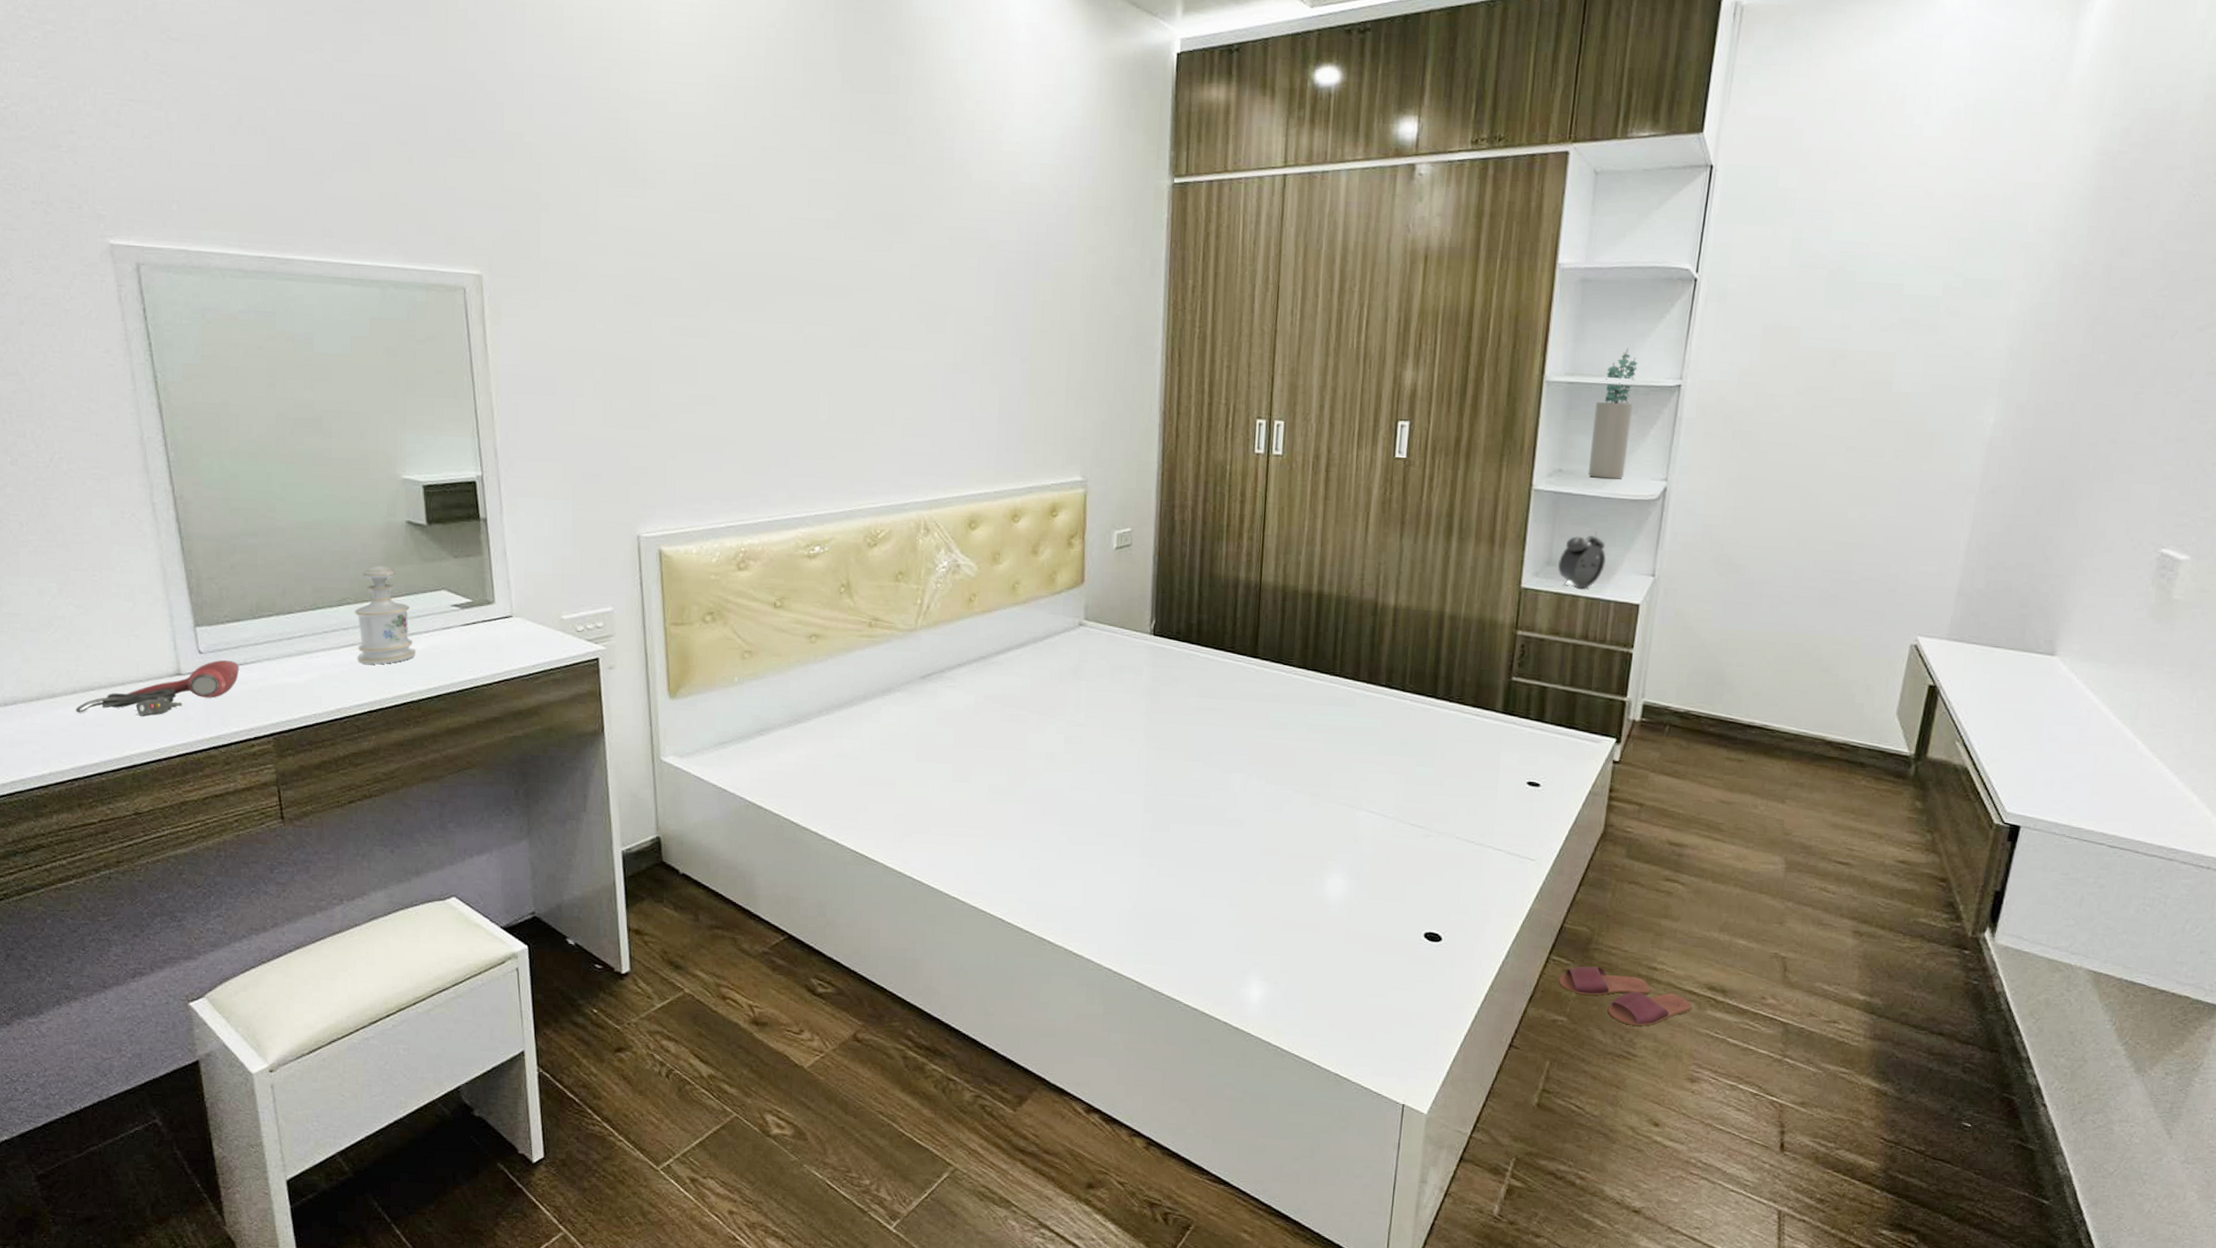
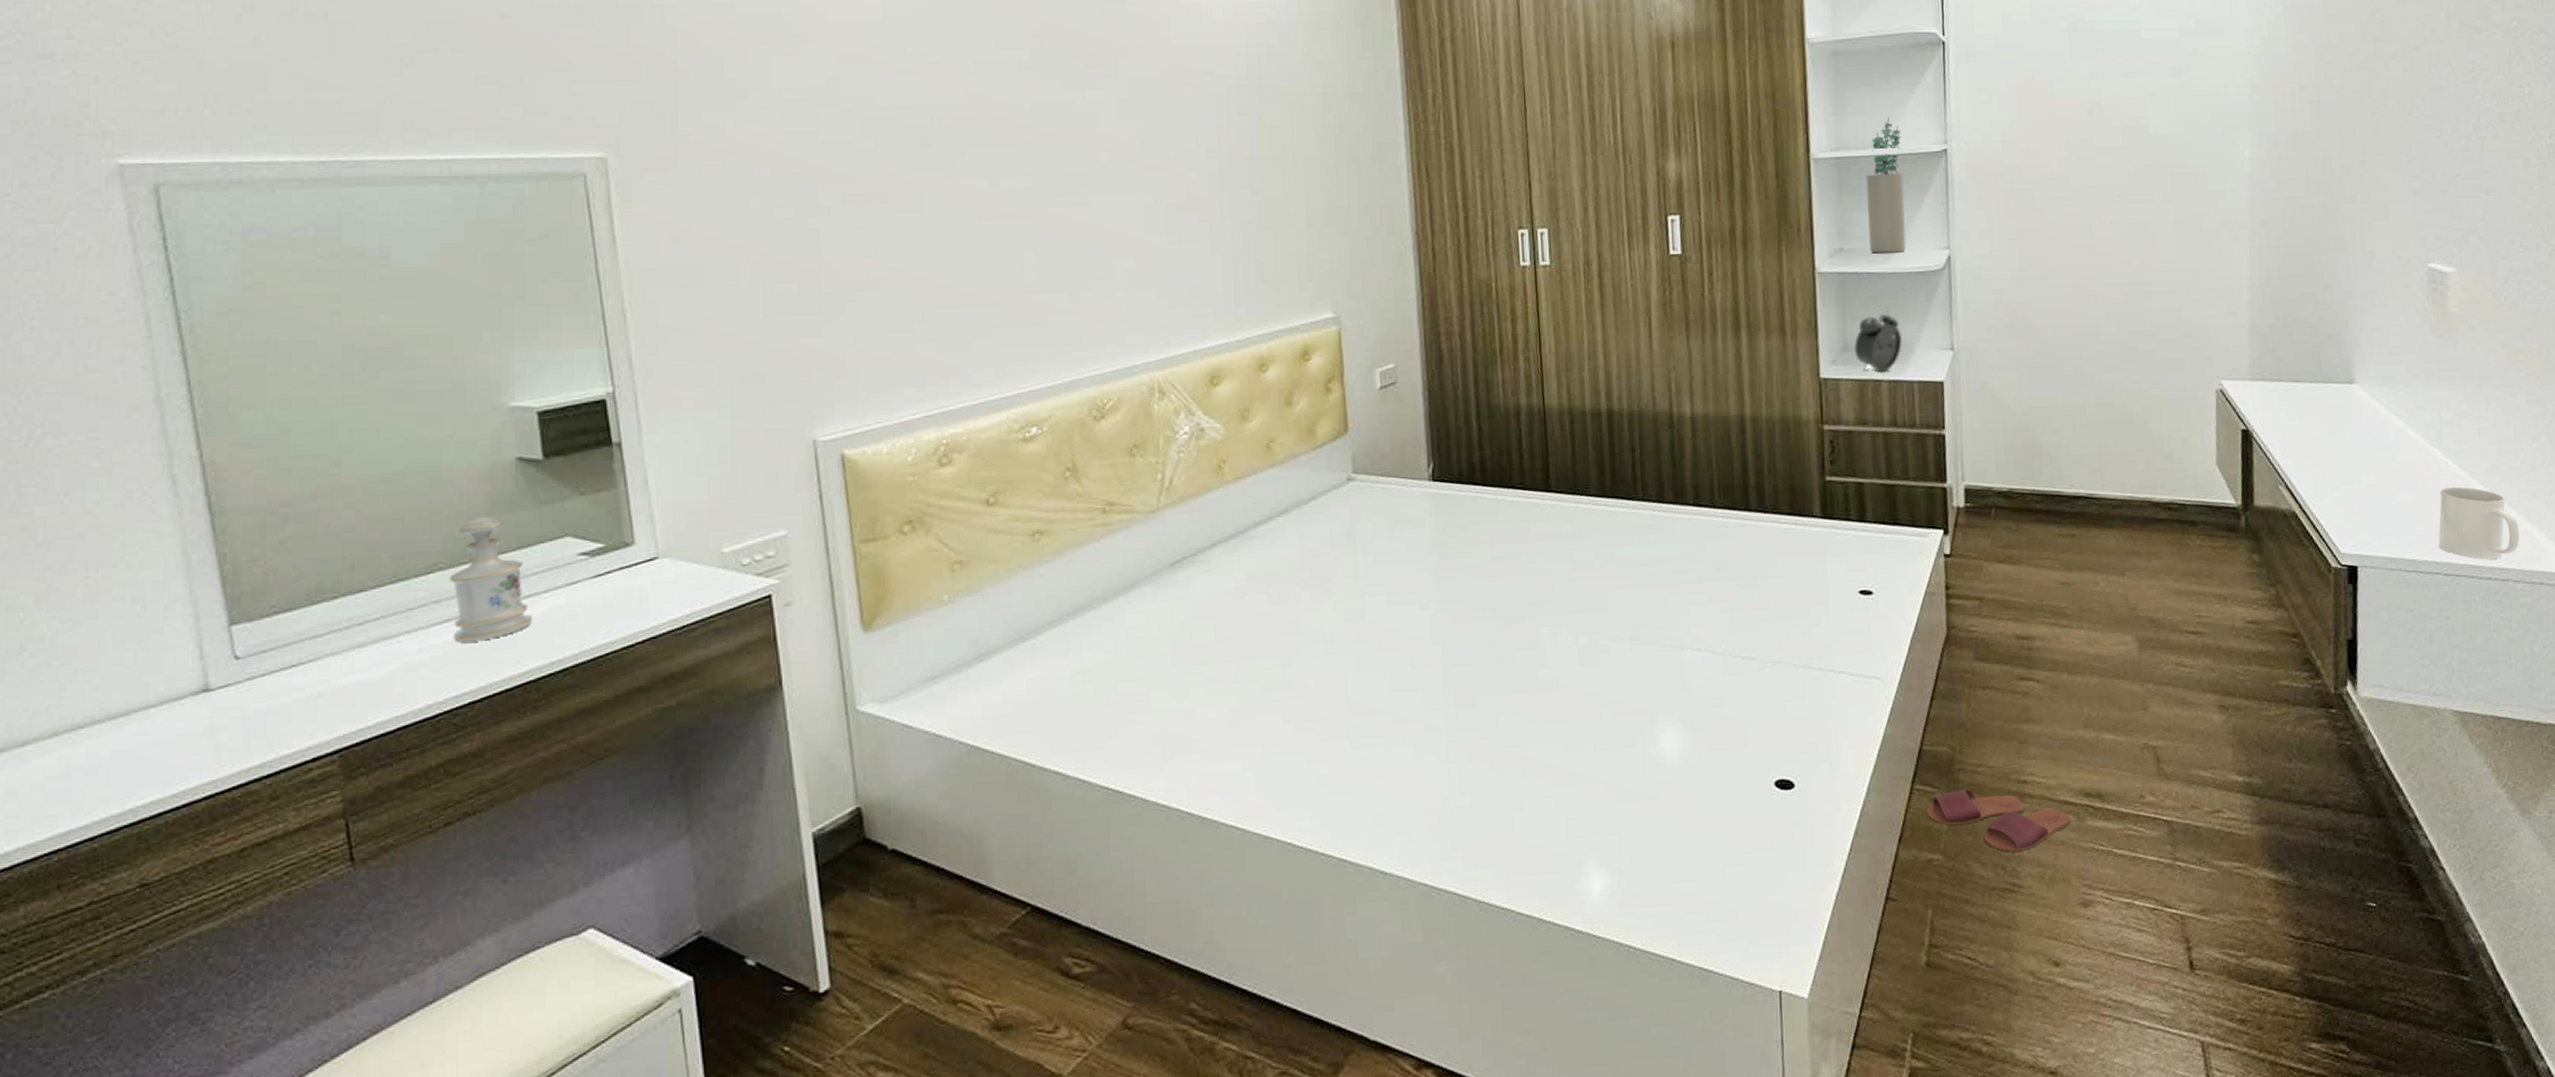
hair dryer: present [75,660,240,718] -> none [56,663,292,762]
mug: none [2109,765,2198,839] -> present [2438,486,2520,560]

